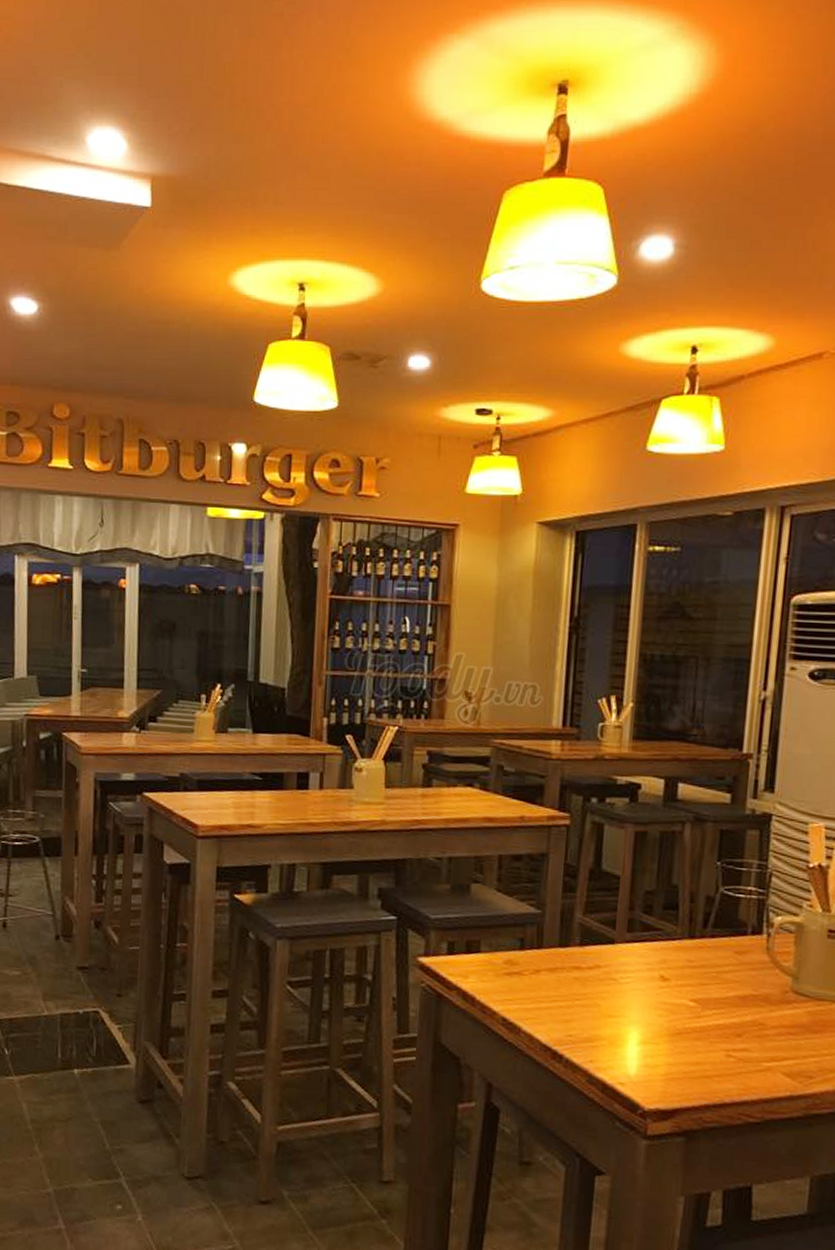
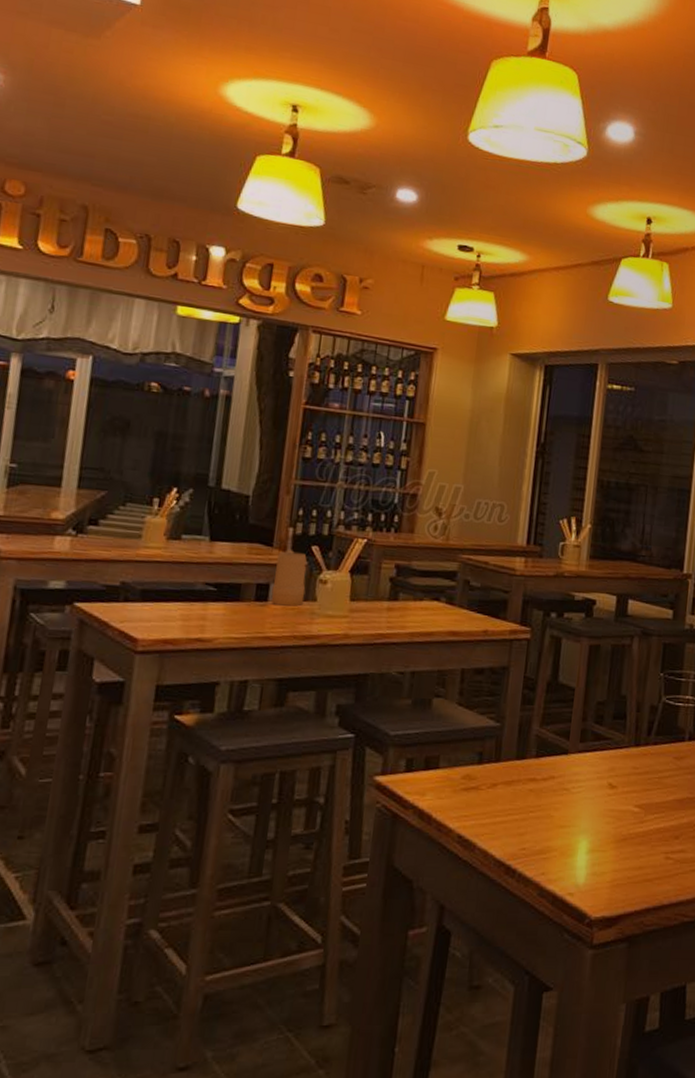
beer mug: none [311,739,343,794] -> present [270,549,307,607]

